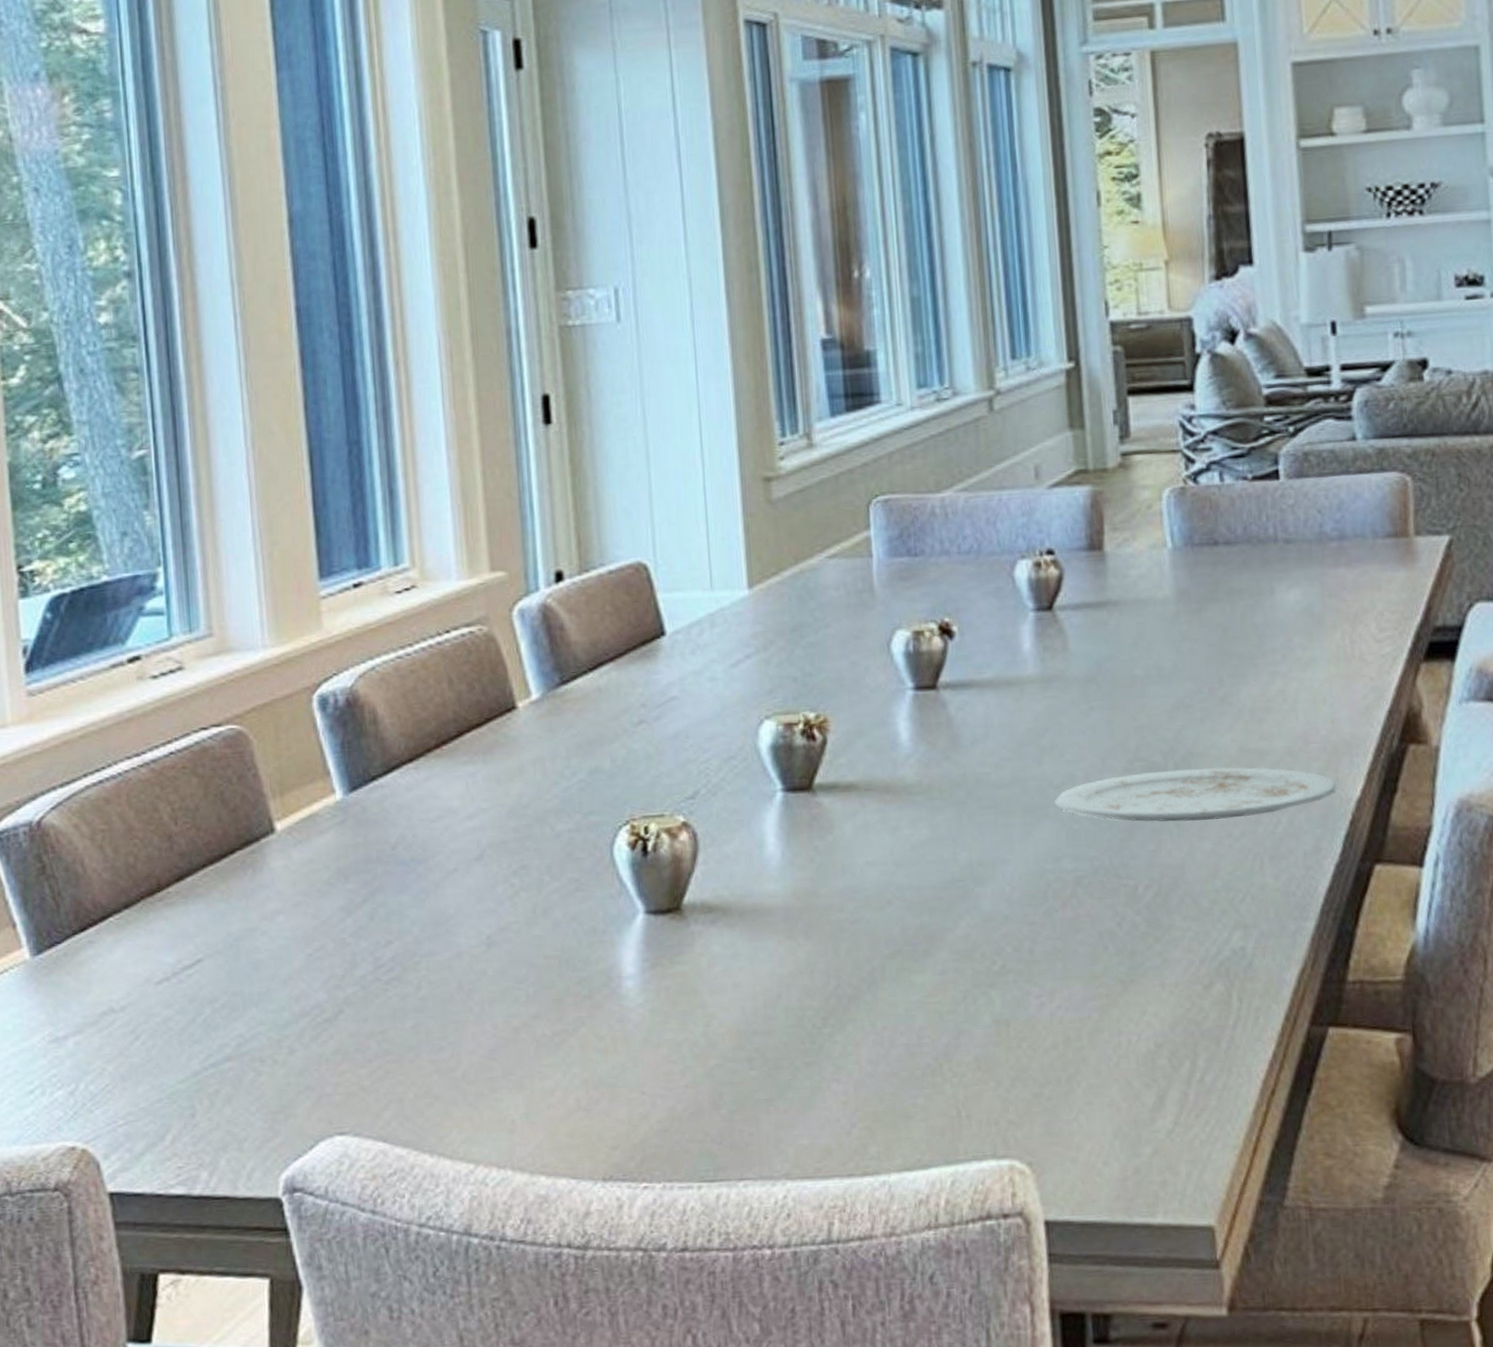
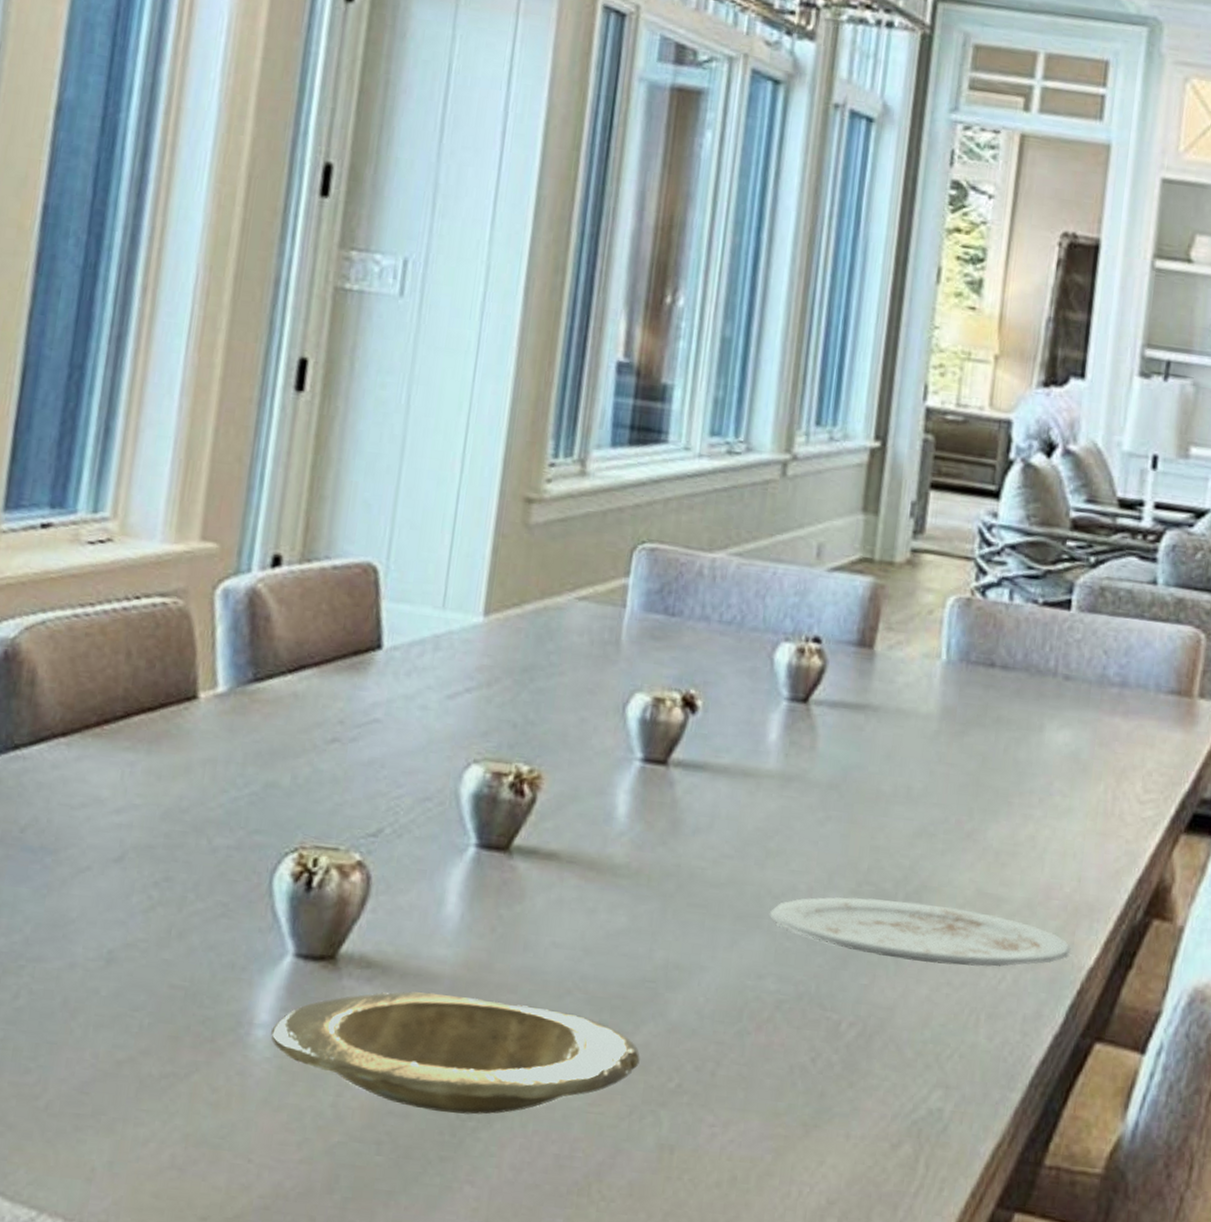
plate: none [639,920,964,1025] -> present [270,991,640,1115]

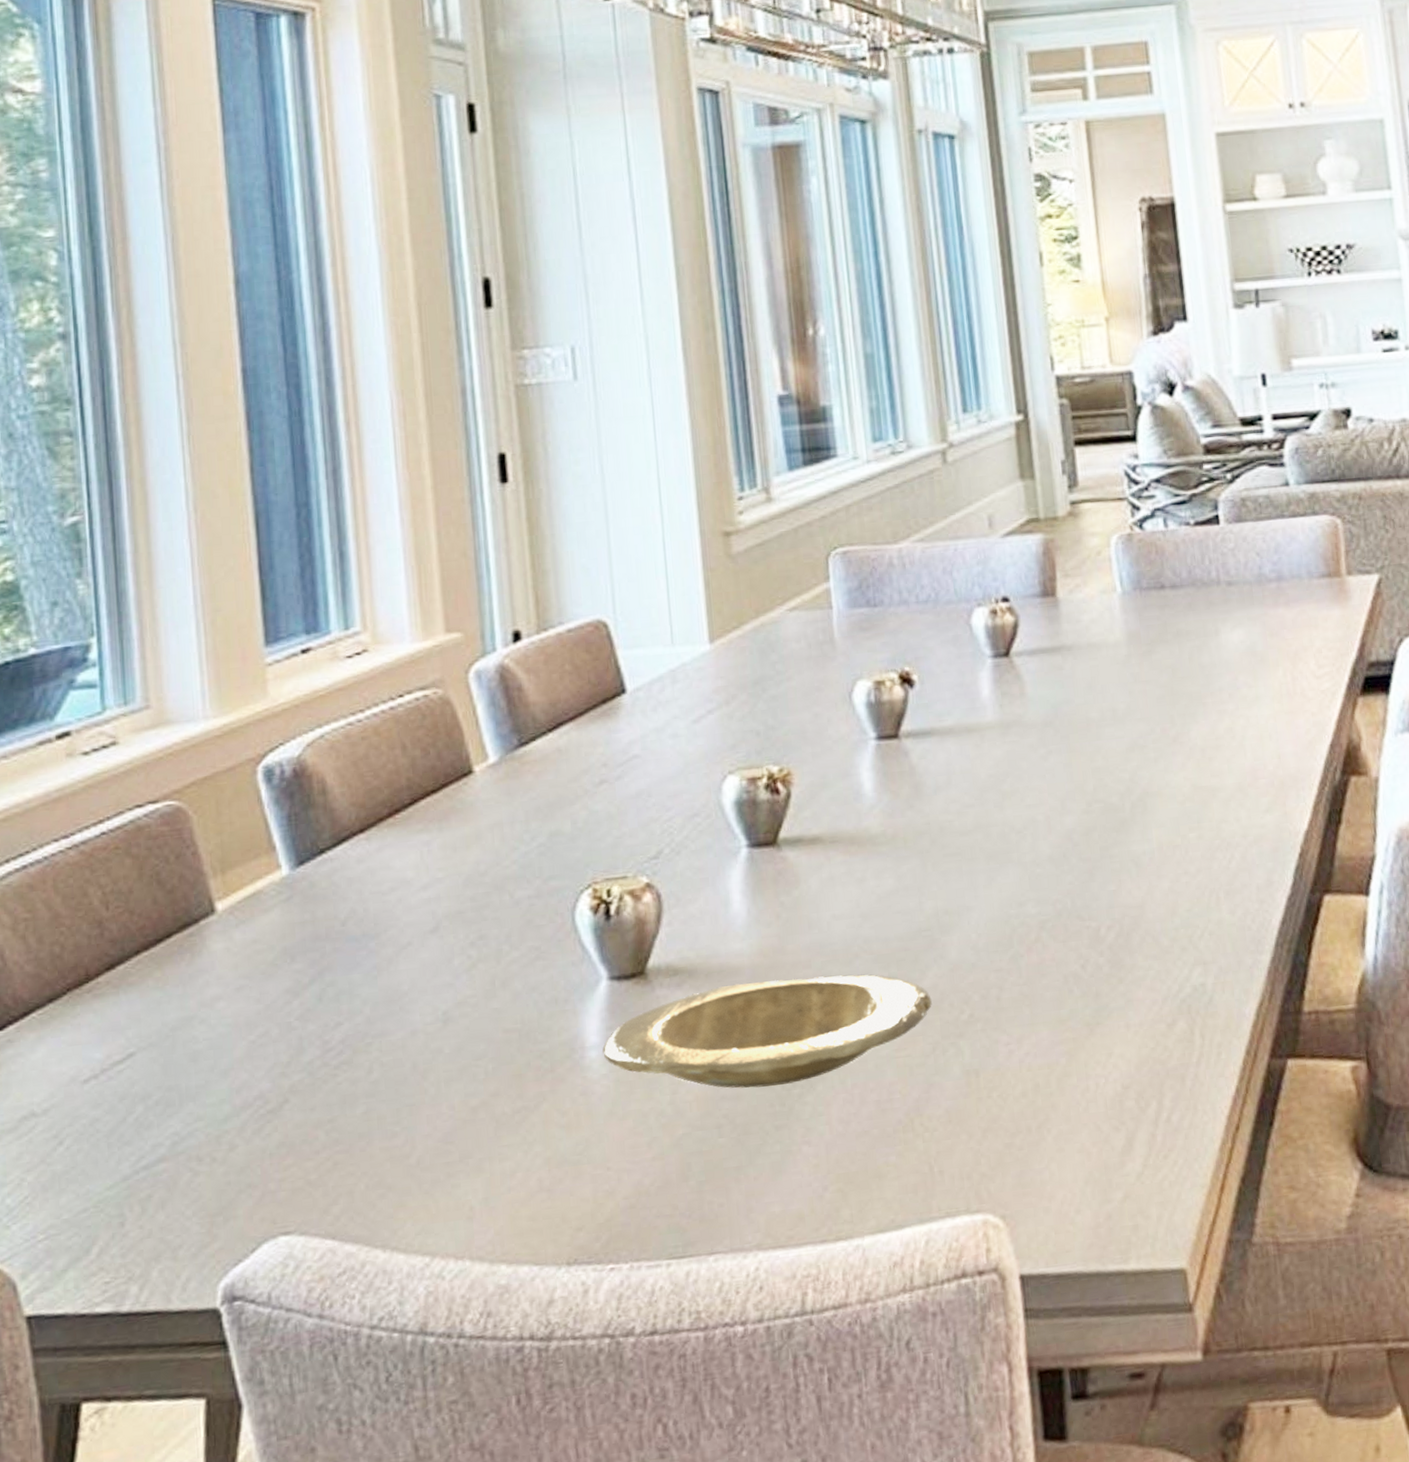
plate: present [769,896,1071,967] -> none [1016,804,1285,863]

